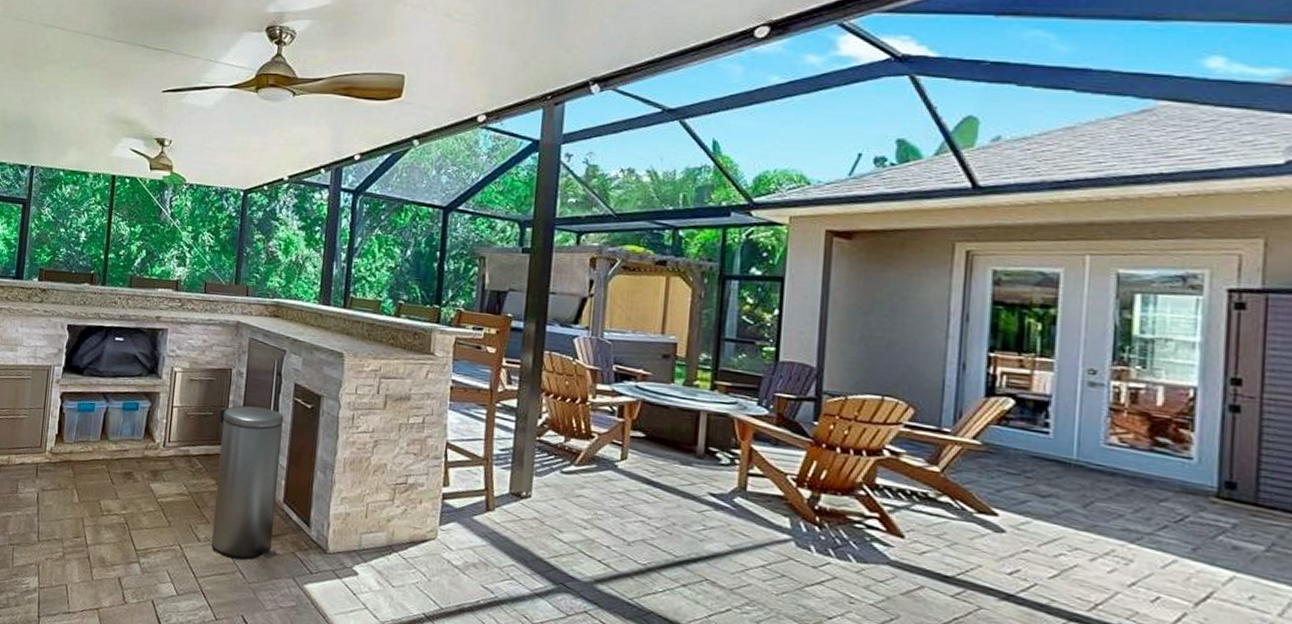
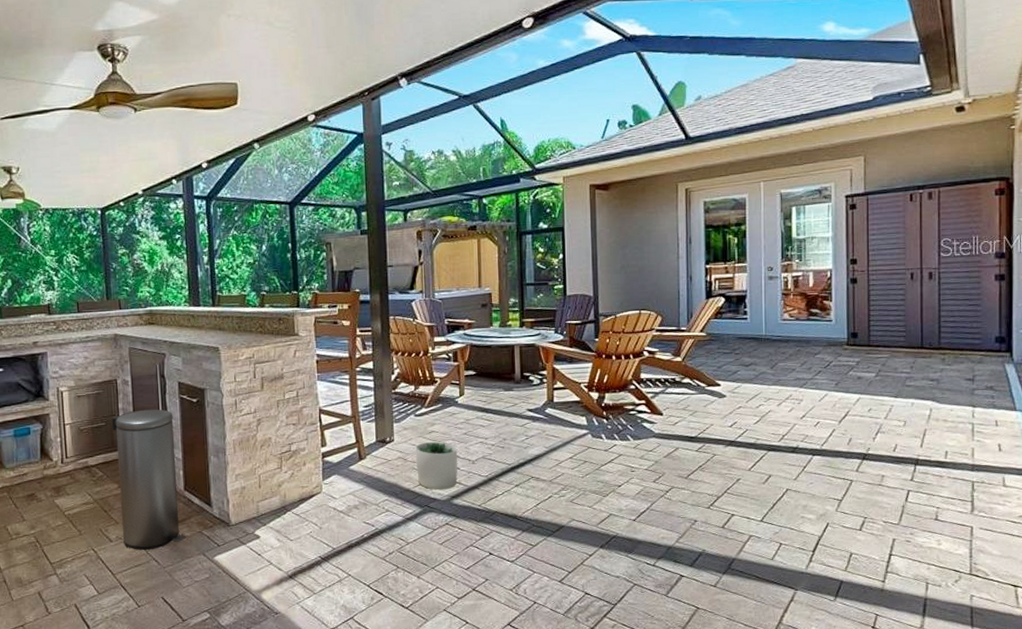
planter: none [554,506,611,570] -> present [416,441,458,490]

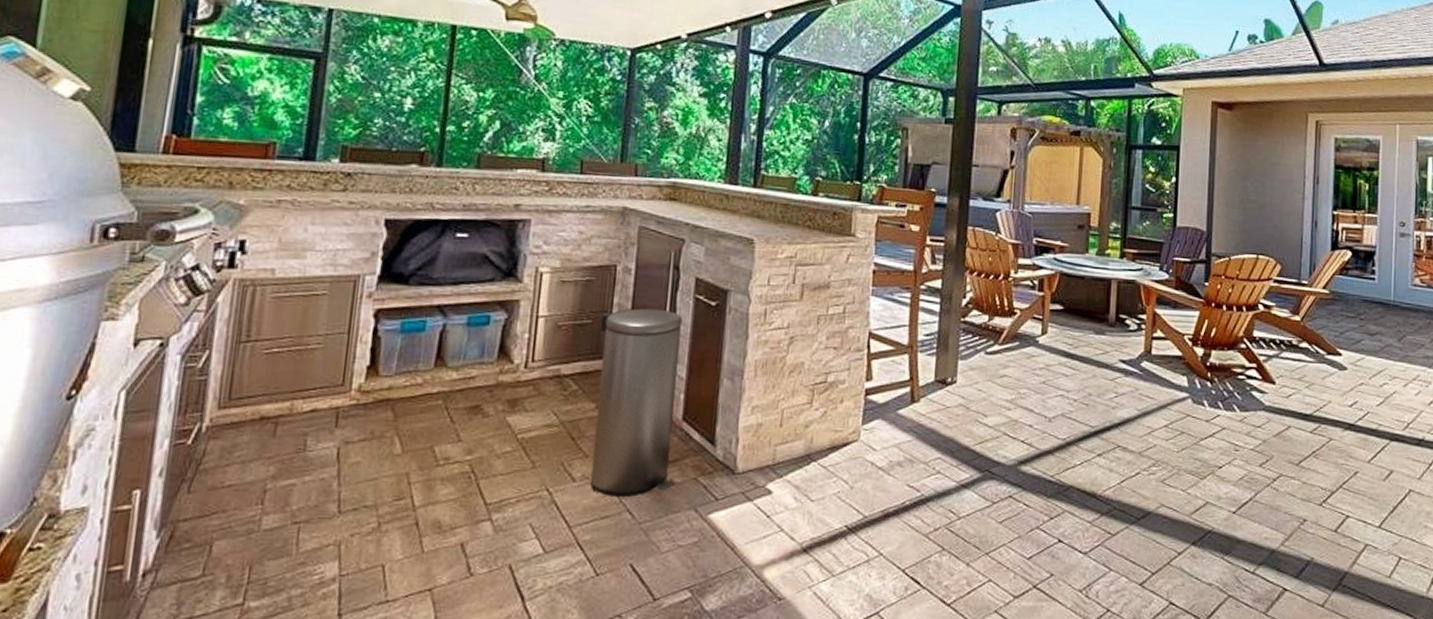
planter: present [416,441,458,490] -> none [980,388,1033,452]

